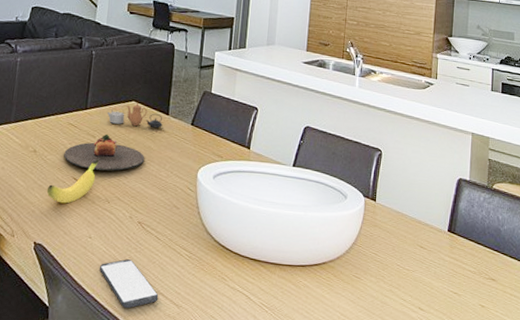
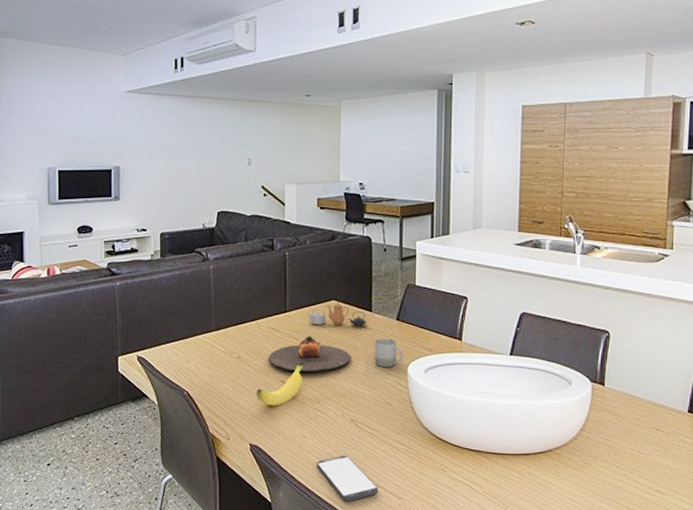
cup: none [166,142,195,171] -> present [374,338,403,367]

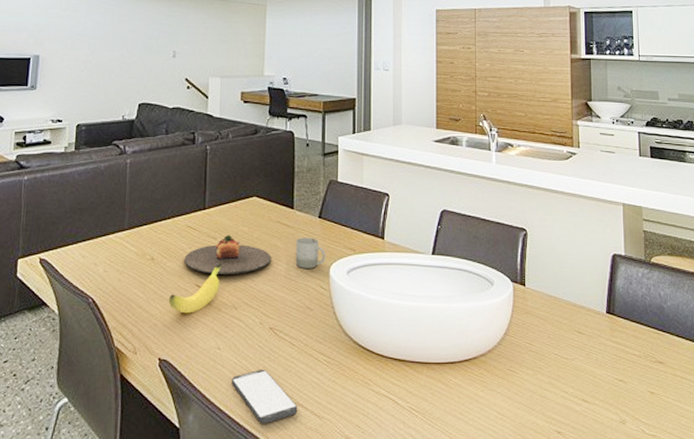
teapot: present [307,302,366,326] -> none [227,199,288,224]

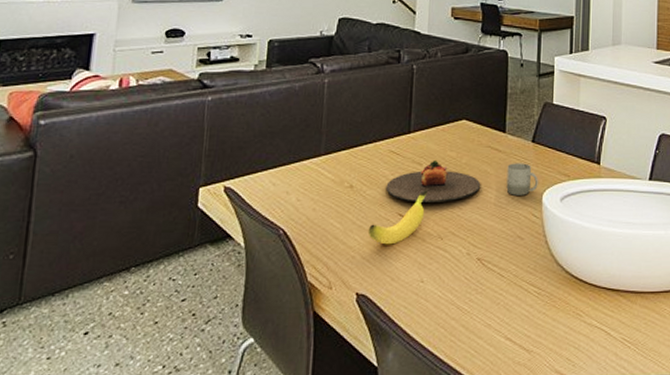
smartphone: present [232,370,298,424] -> none [435,303,506,360]

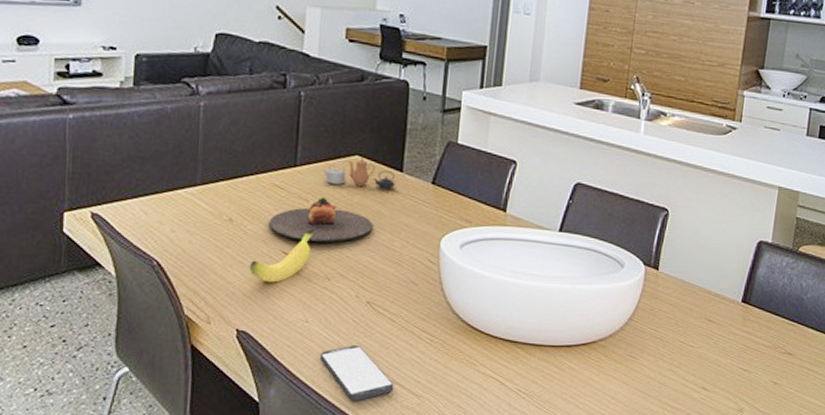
teapot: none [434,122,499,149] -> present [322,158,395,189]
smartphone: none [435,303,506,360] -> present [320,346,394,401]
cup: present [506,163,538,195] -> none [401,205,437,240]

